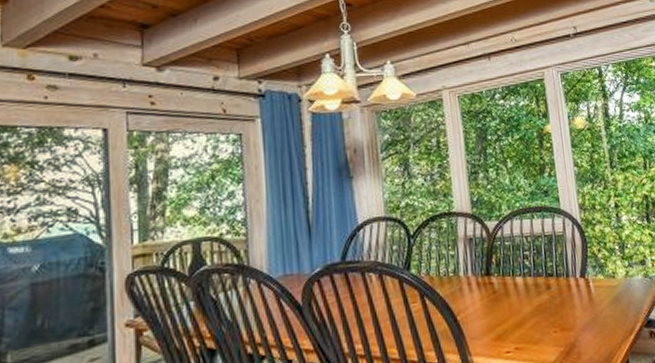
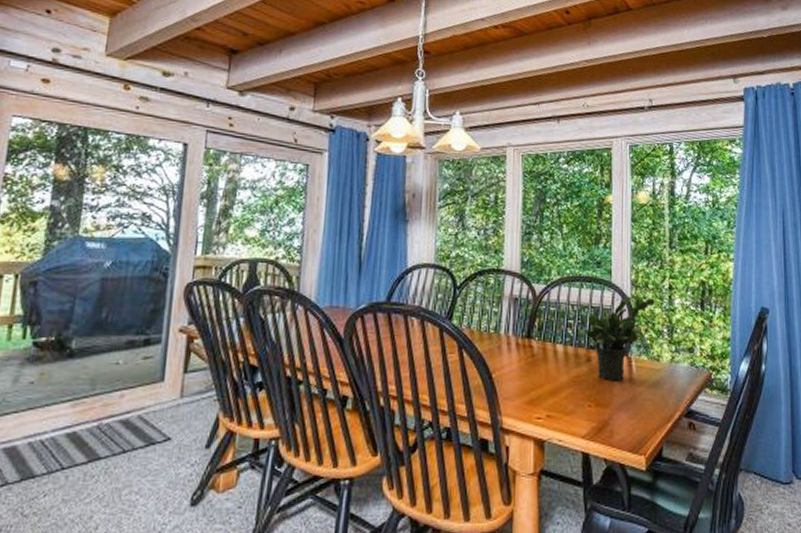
potted plant: none [542,218,604,304] -> present [586,296,655,380]

